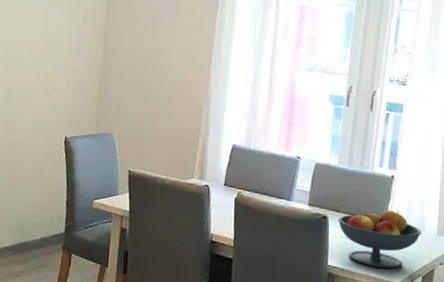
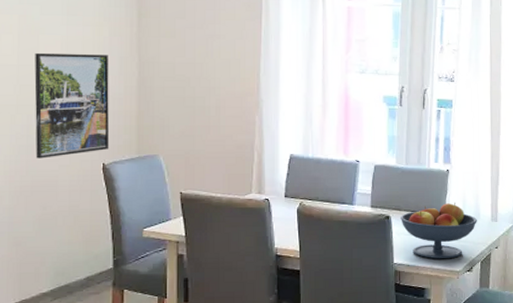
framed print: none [11,35,79,128] -> present [34,52,110,159]

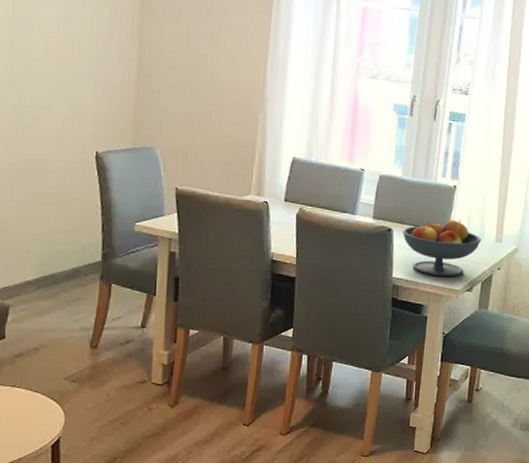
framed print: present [34,52,110,159] -> none [25,29,108,142]

